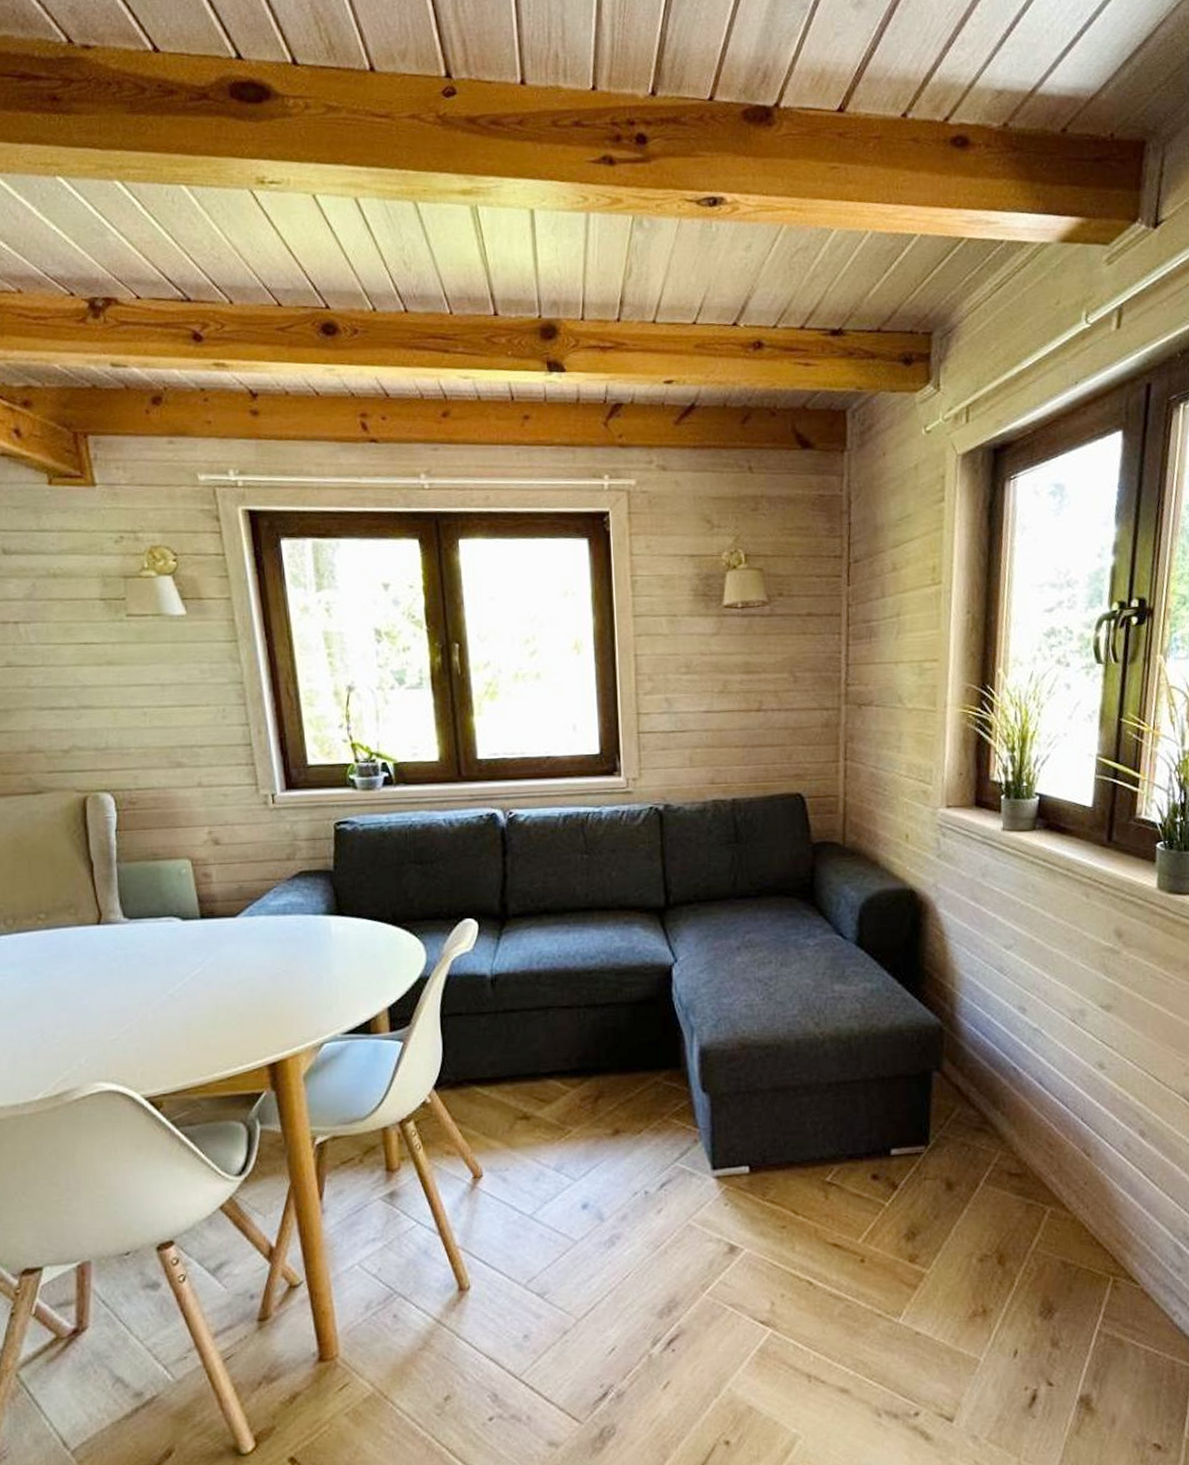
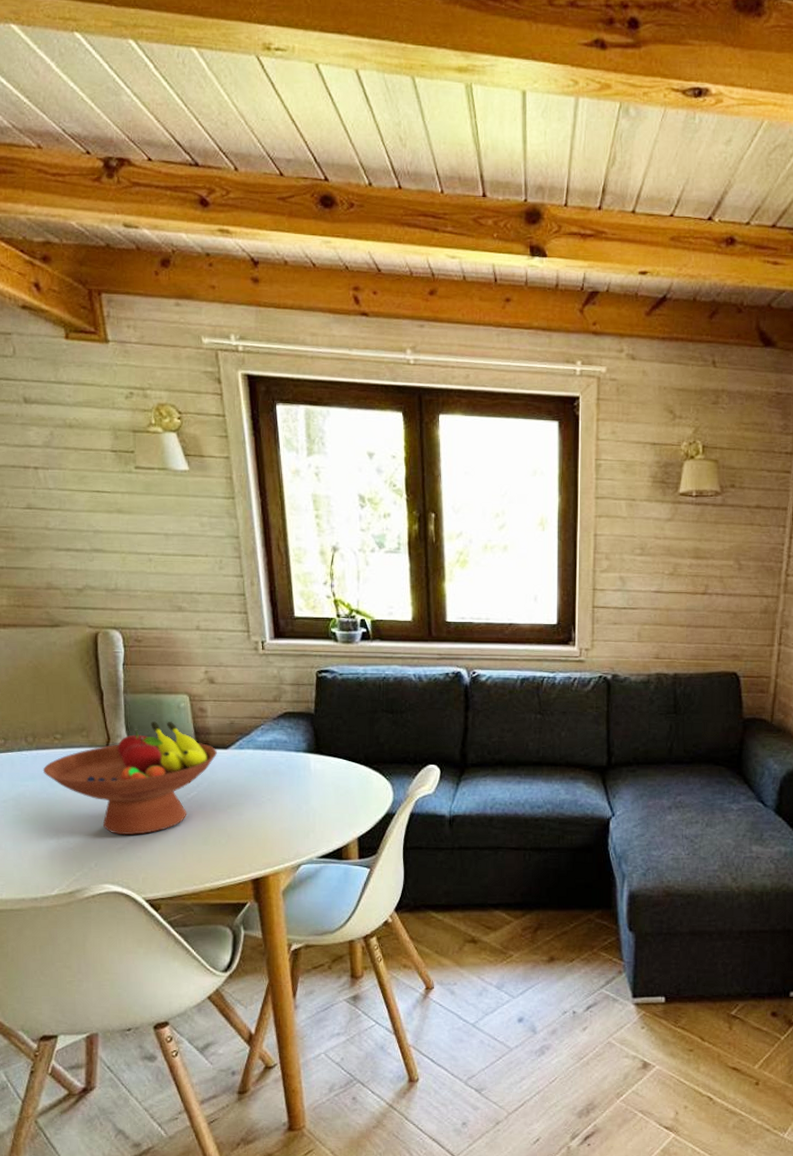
fruit bowl: none [24,891,224,1024] -> present [42,721,217,835]

